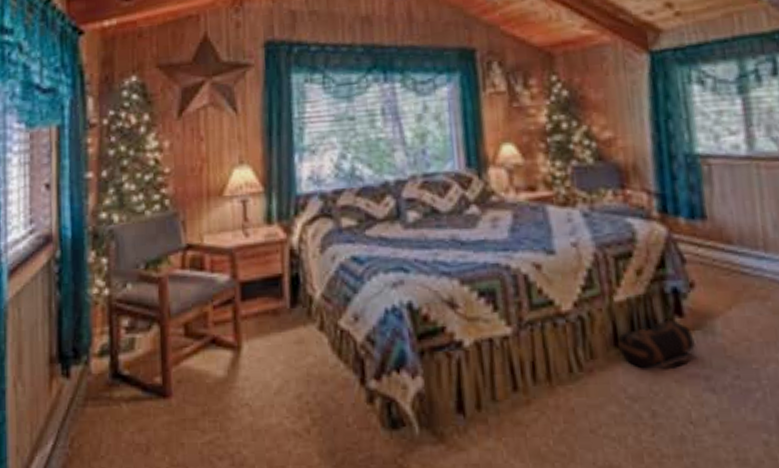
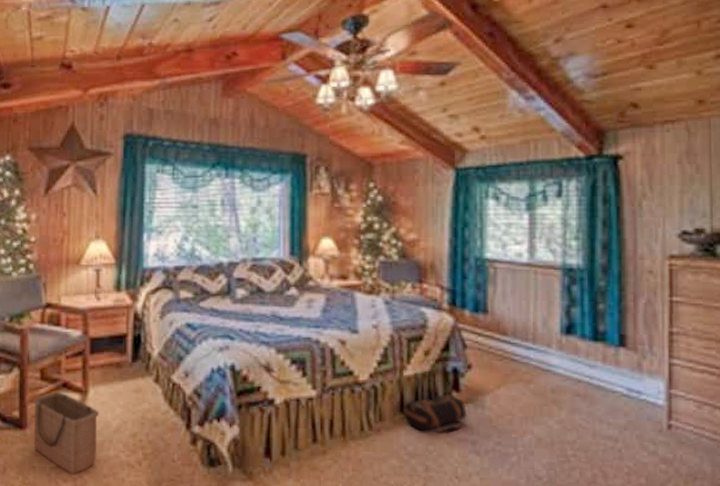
basket: none [176,348,257,450] -> present [32,391,100,474]

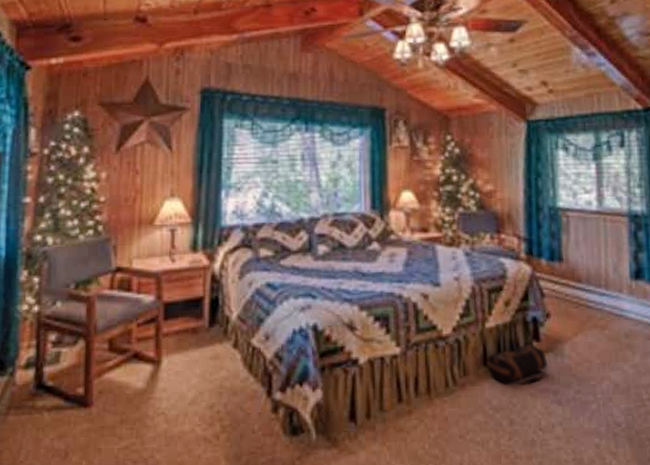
basket: present [32,391,100,474] -> none [99,362,174,454]

